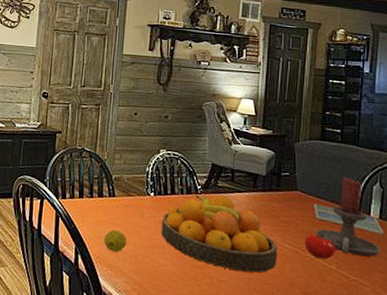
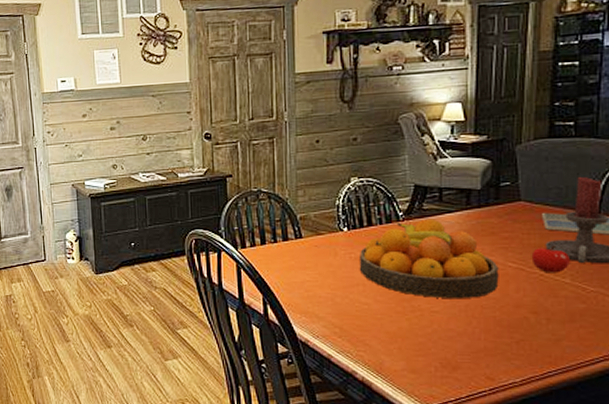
fruit: present [103,229,126,252] -> none [293,273,320,297]

